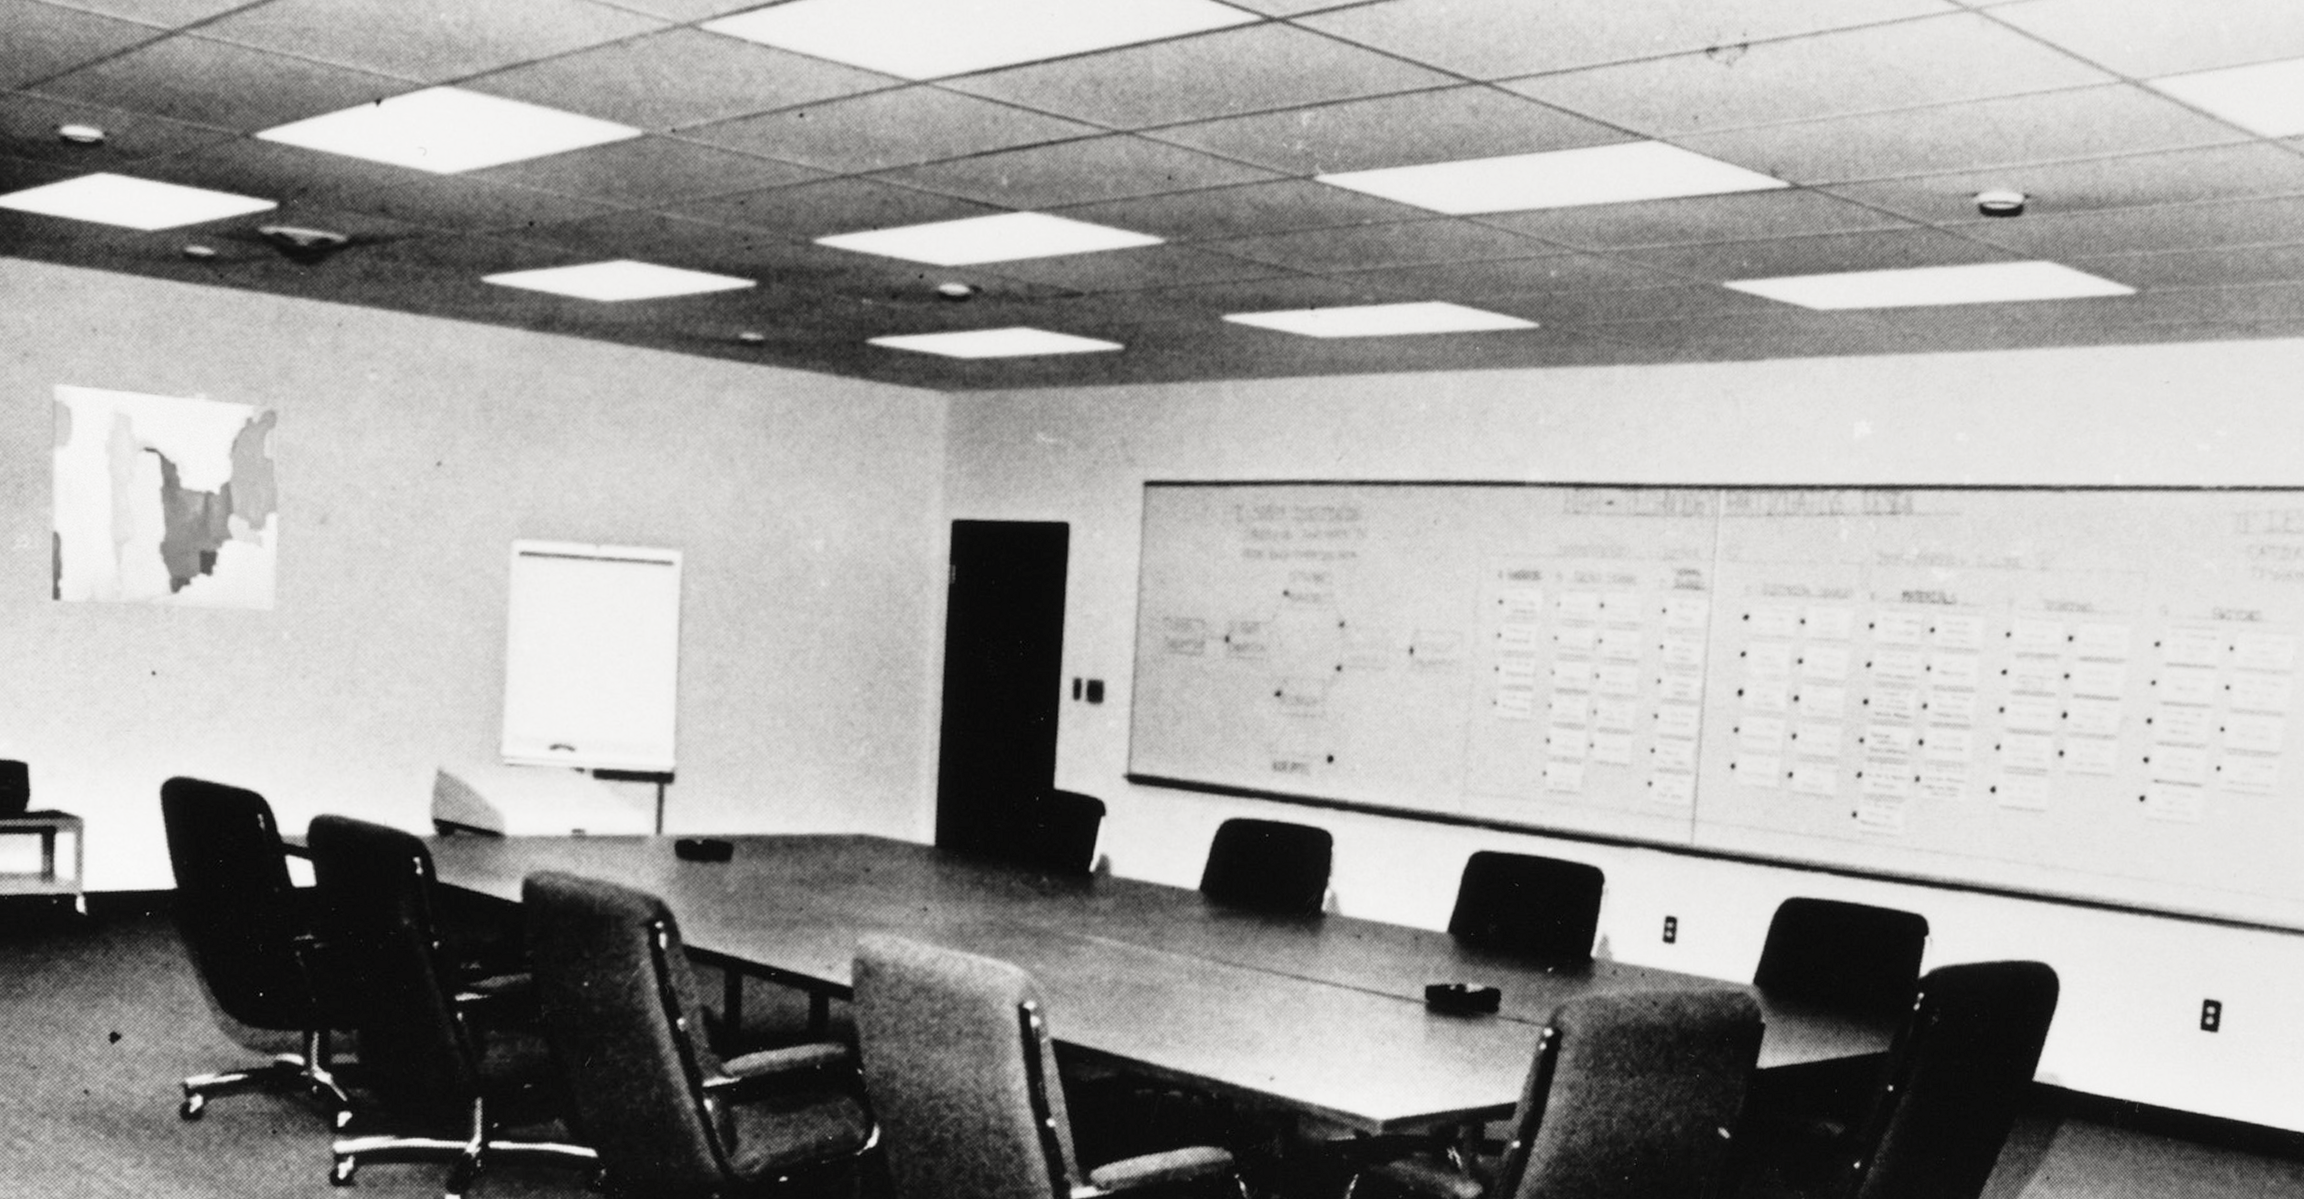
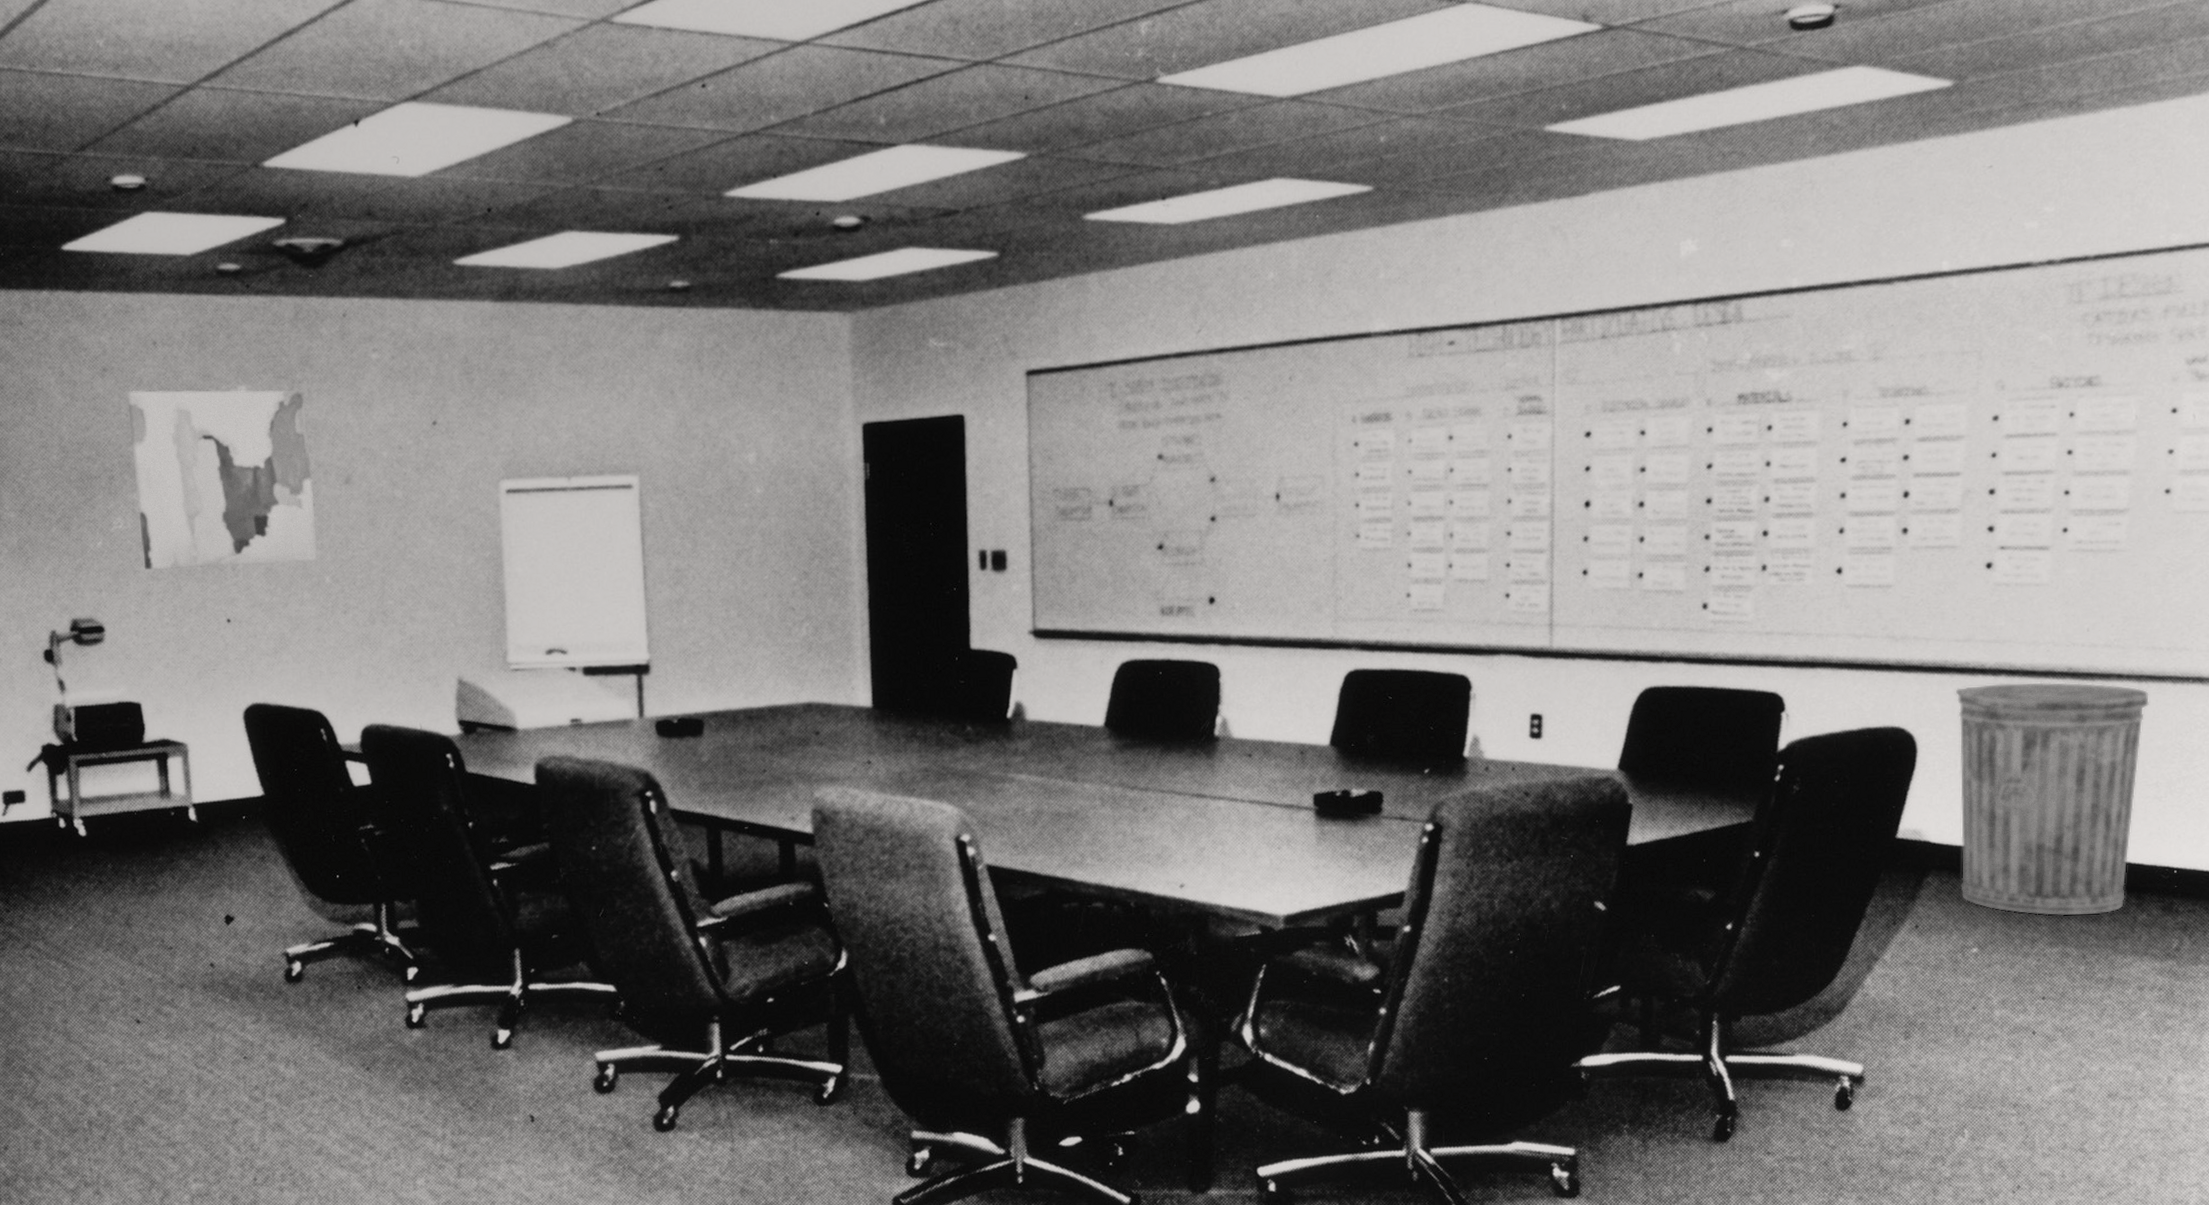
trash can: none [2094,924,2291,1178] -> present [1955,682,2150,916]

